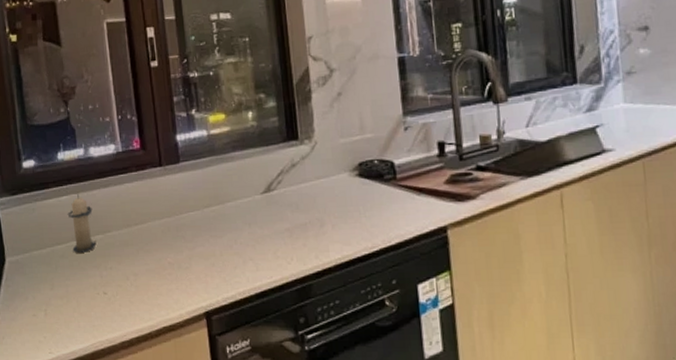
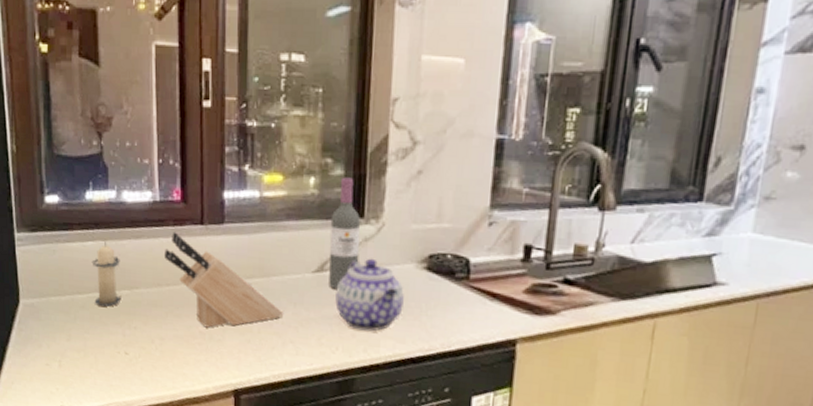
knife block: none [130,176,241,258] -> present [165,232,284,328]
wine bottle: none [270,107,300,206] -> present [329,177,361,290]
teapot: none [283,173,344,239] -> present [335,258,404,332]

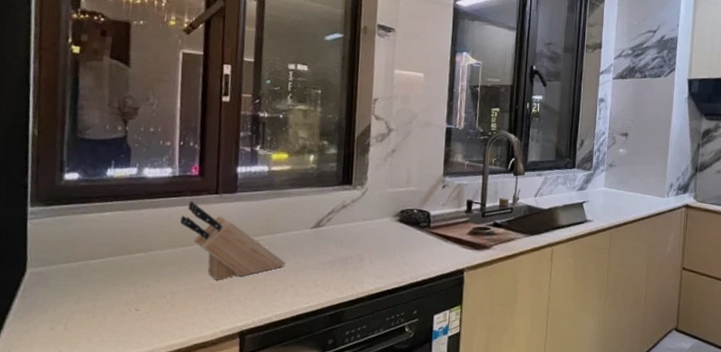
candle: present [92,242,122,307] -> none [108,212,137,269]
wine bottle: present [329,177,361,290] -> none [324,155,350,241]
teapot: present [335,258,404,332] -> none [329,215,383,272]

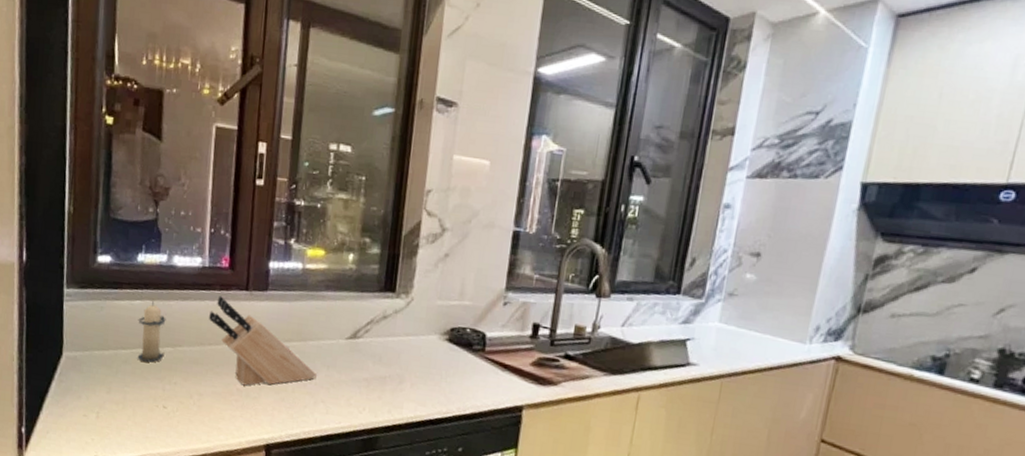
candle: none [108,212,137,269] -> present [137,301,166,363]

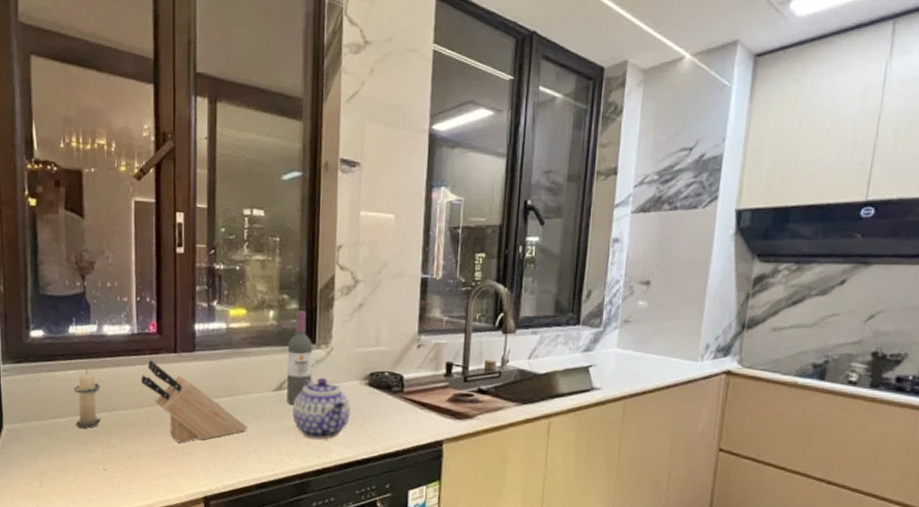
wine bottle: none [360,255,393,356] -> present [286,310,313,405]
teapot: none [365,328,427,395] -> present [292,377,350,440]

